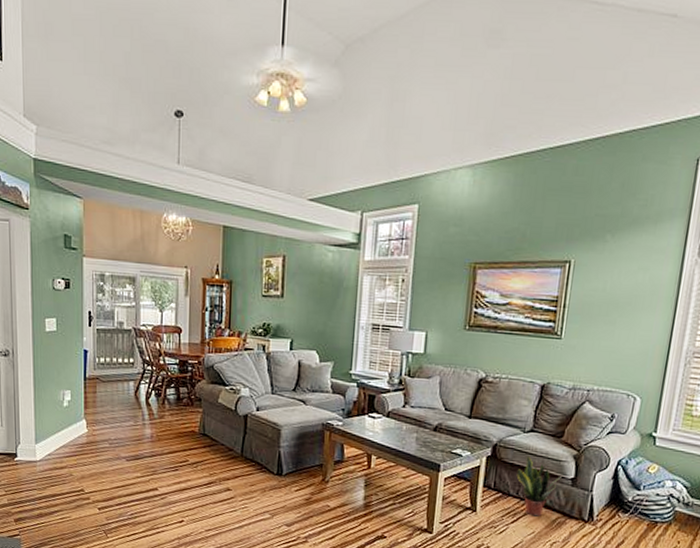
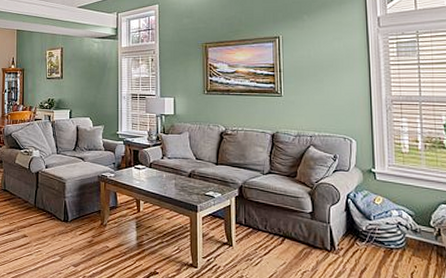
potted plant: present [516,456,562,517] -> none [262,194,301,248]

